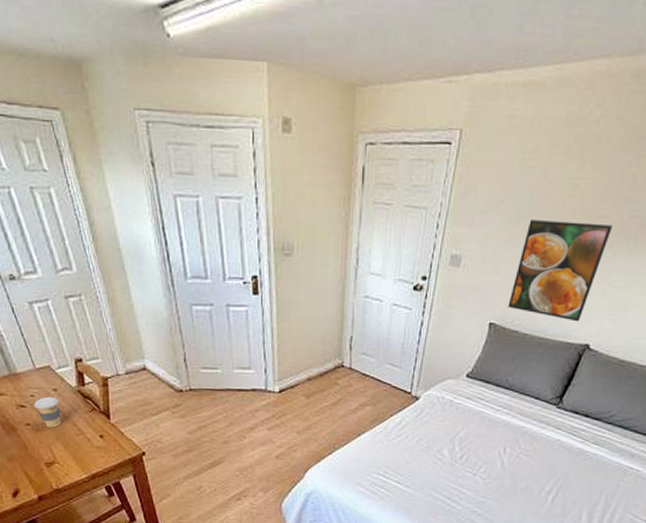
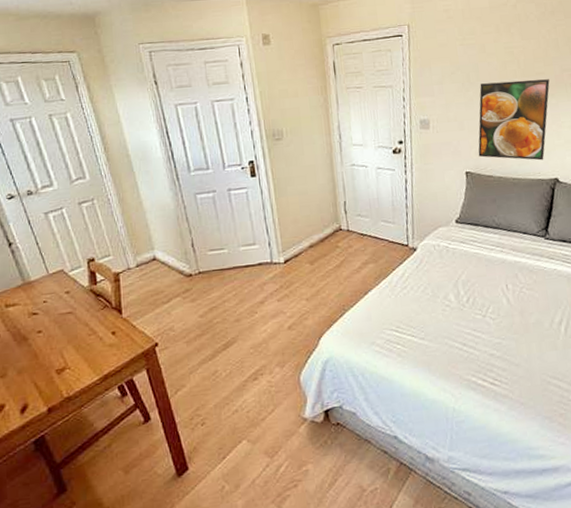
coffee cup: present [33,396,61,428] -> none [45,299,73,332]

